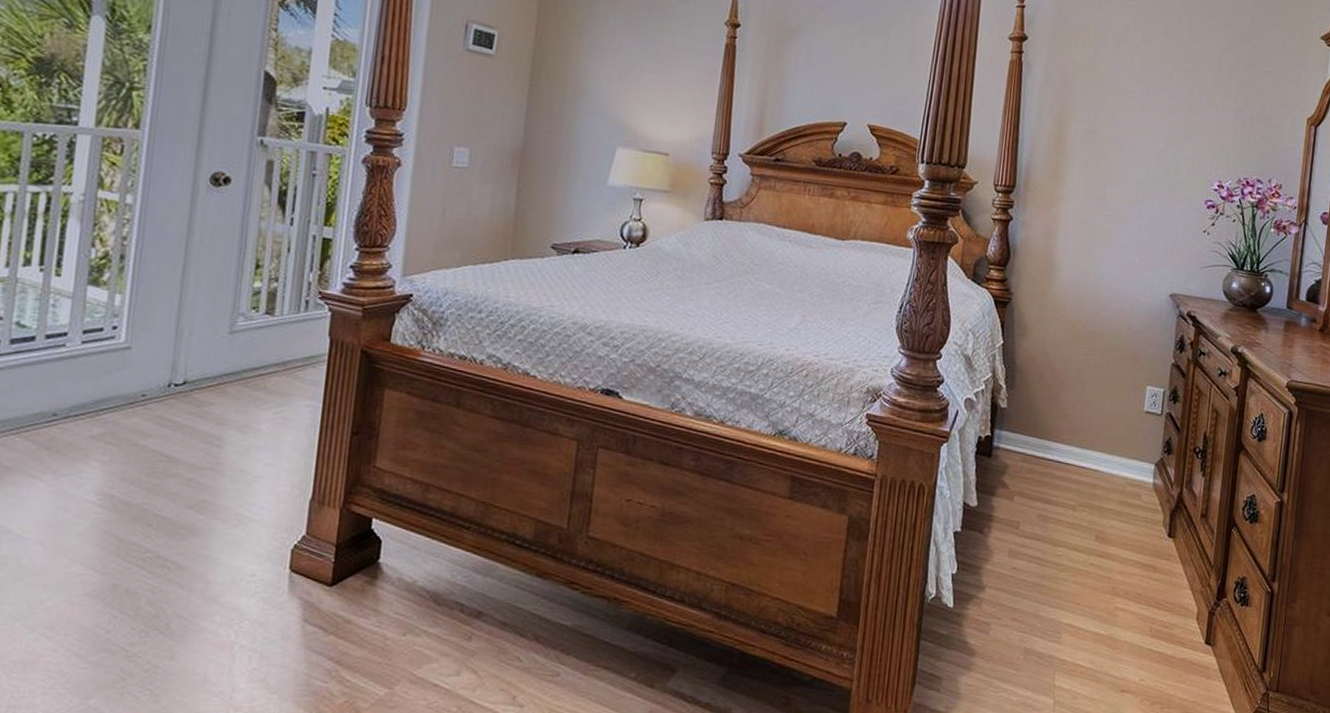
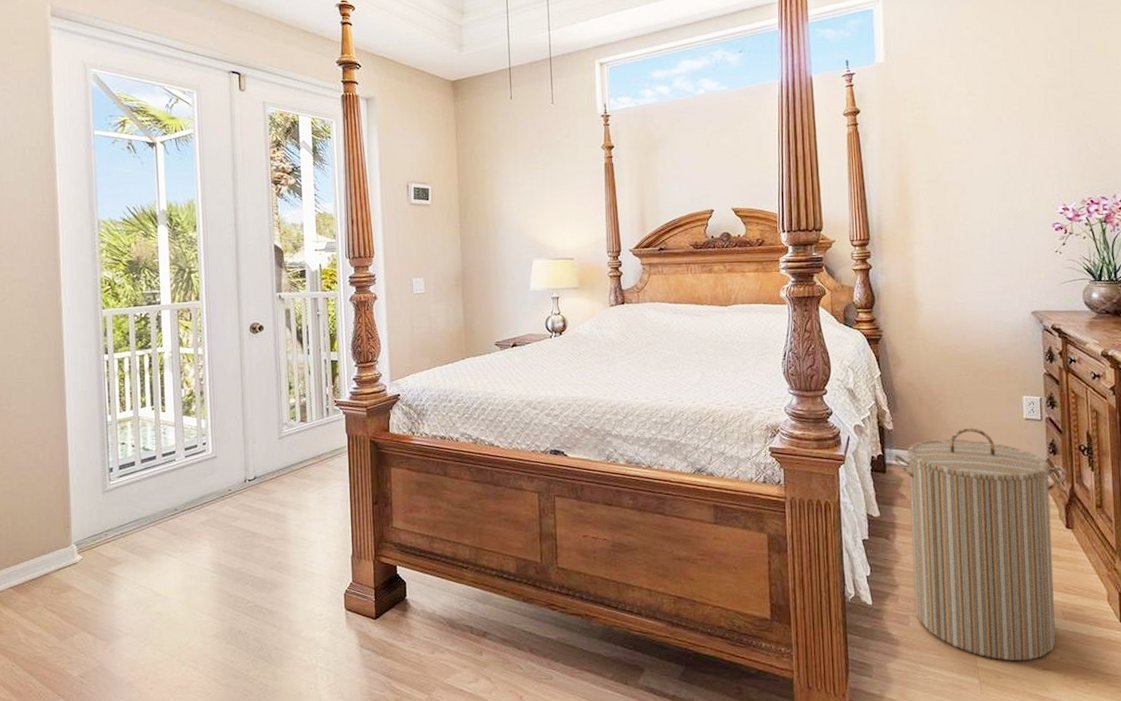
laundry hamper: none [997,415,1178,681] -> present [893,428,1067,661]

